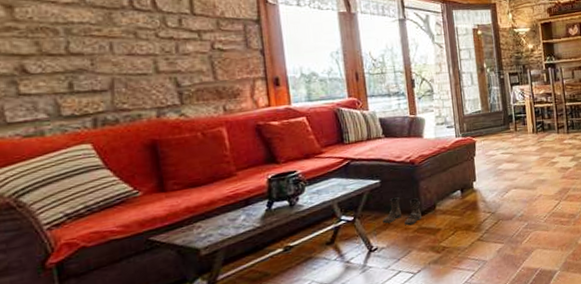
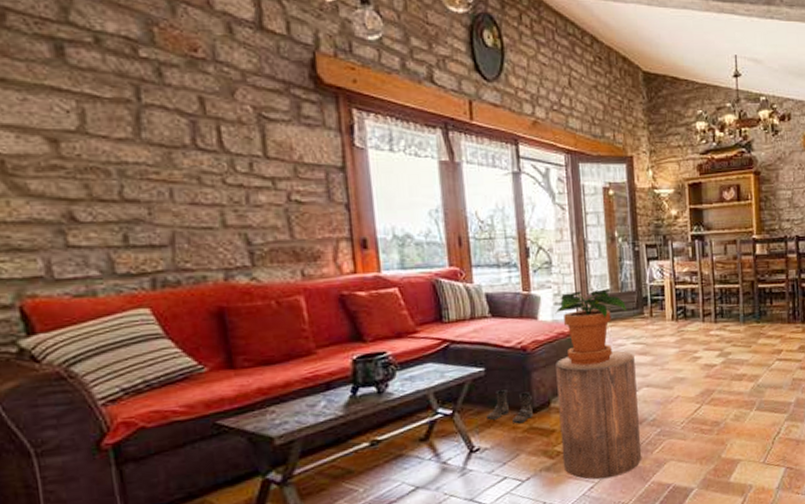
potted plant: none [437,111,496,174] -> present [555,290,627,366]
stool: none [439,160,513,269] -> present [556,351,642,479]

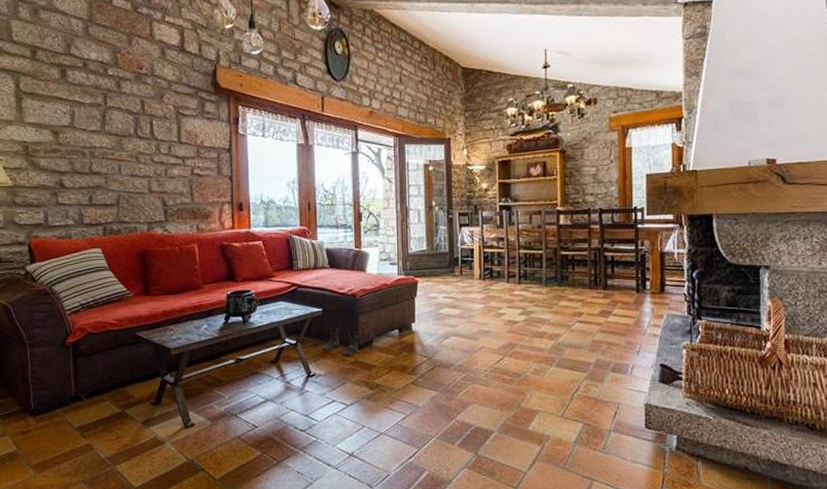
potted plant: present [555,290,627,366] -> none [380,250,441,313]
stool: present [556,351,642,479] -> none [379,303,448,412]

